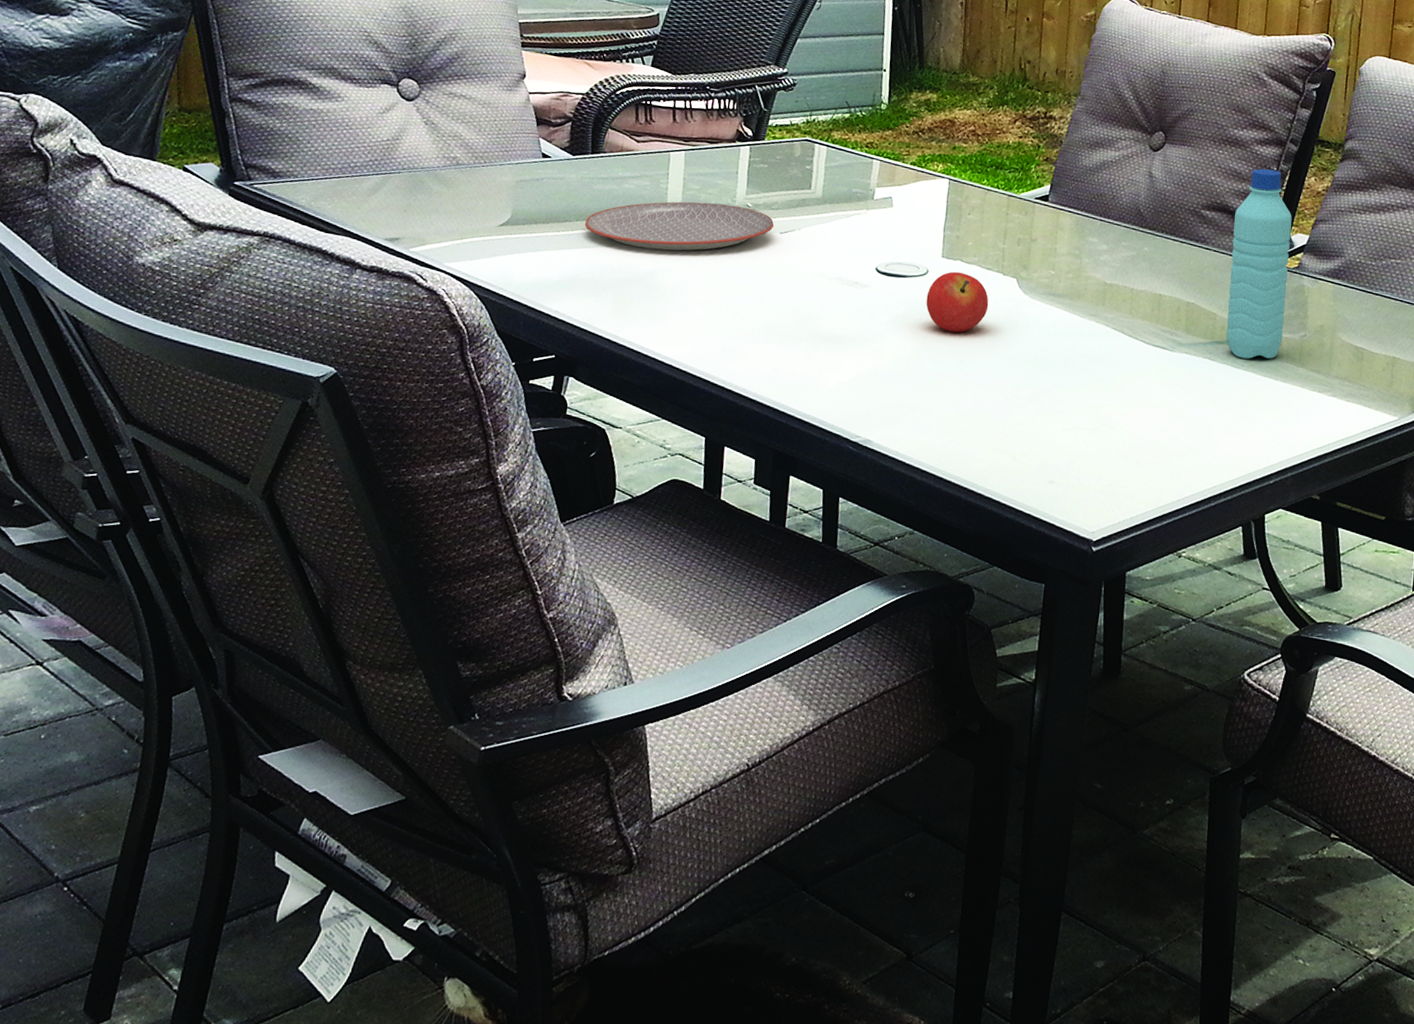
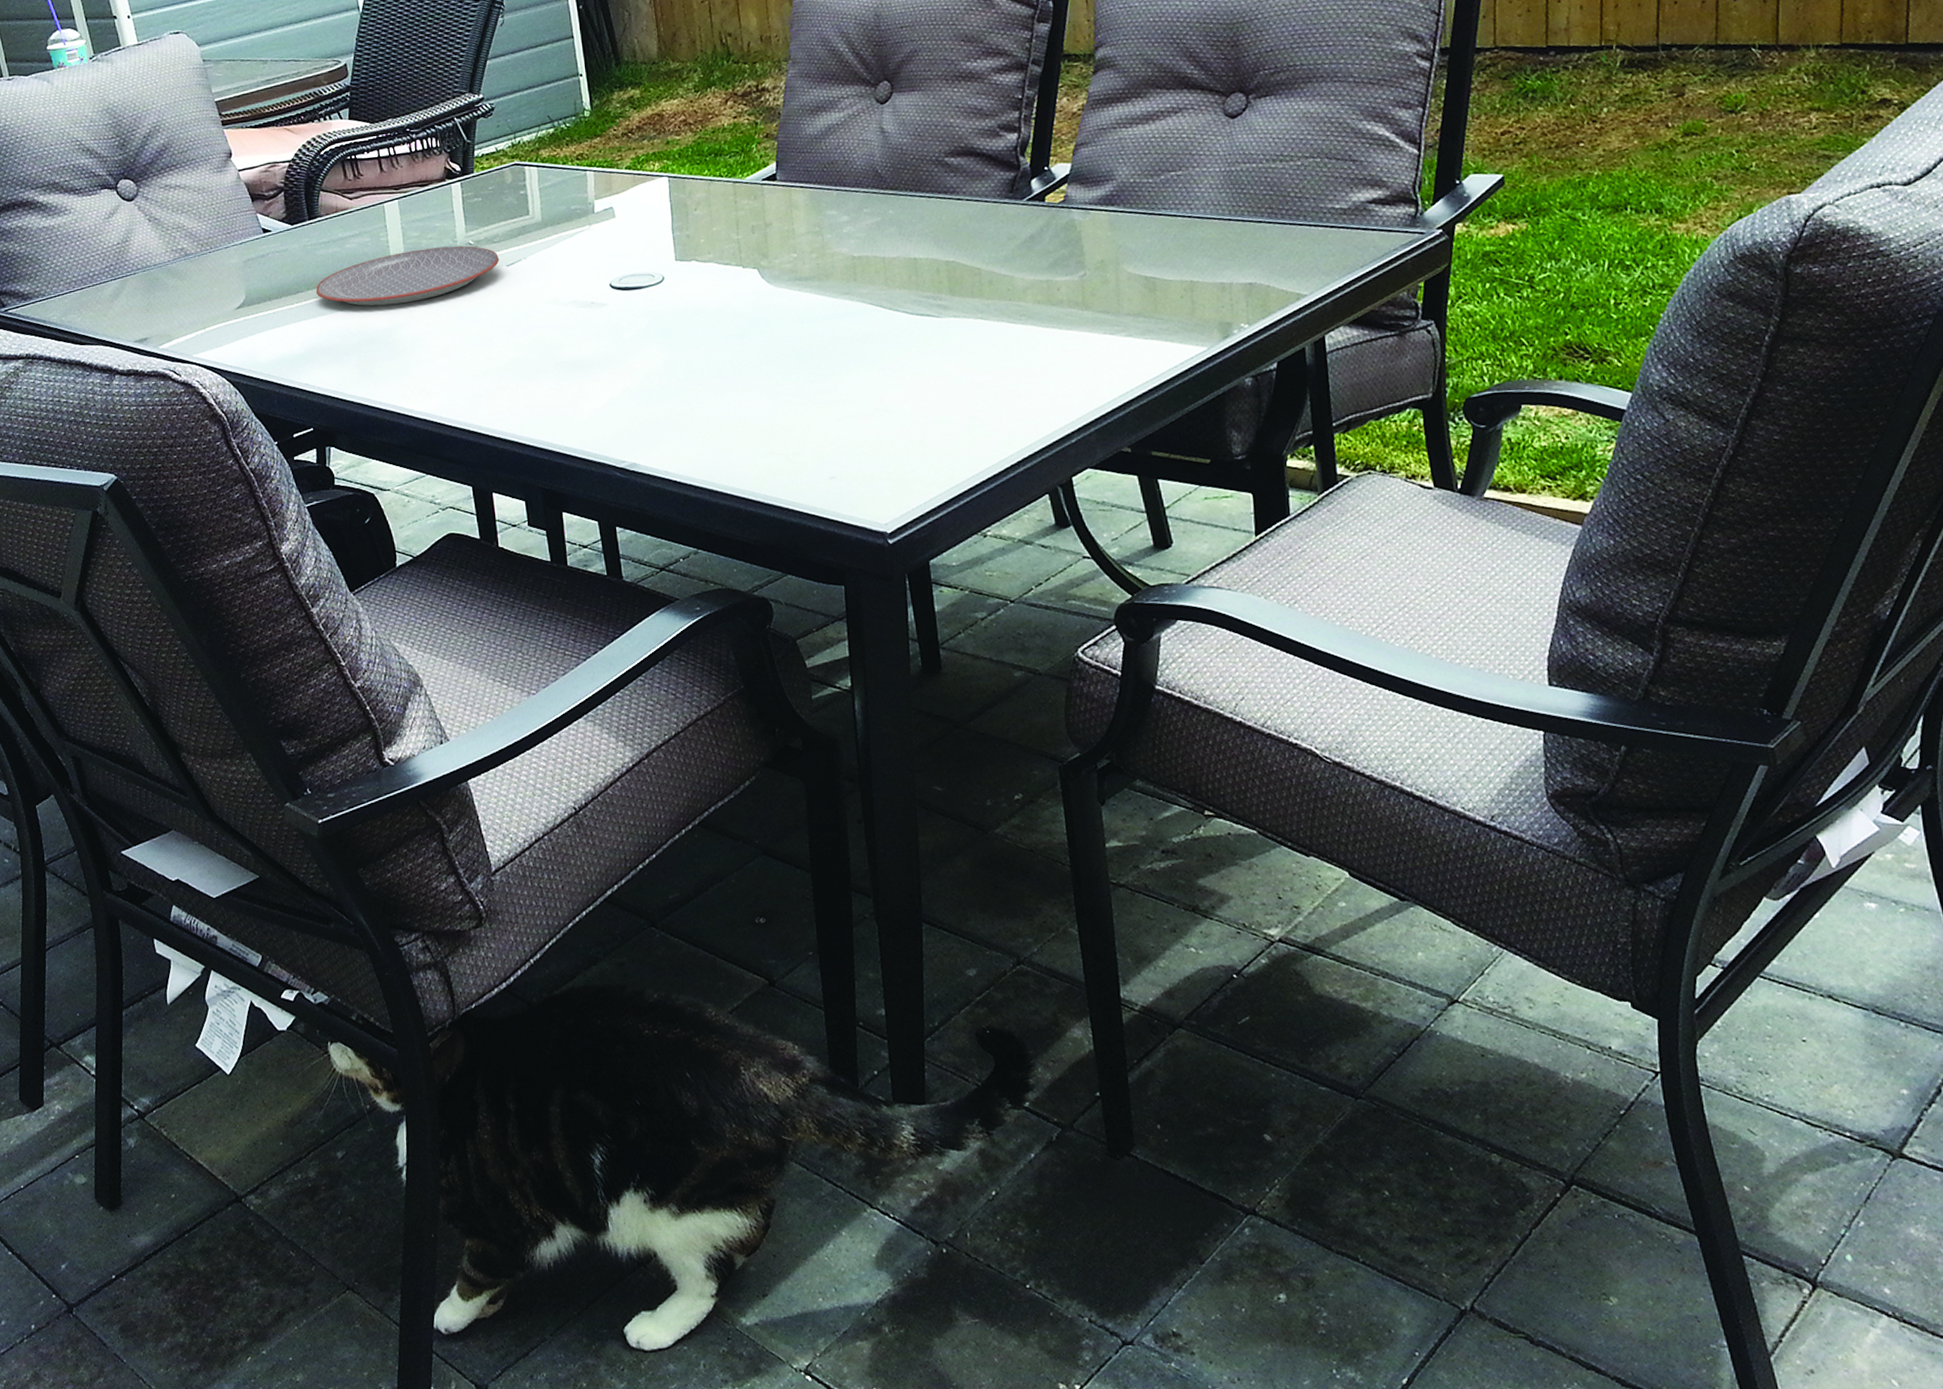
fruit: present [926,271,989,333] -> none [667,272,734,338]
water bottle: present [1226,169,1292,359] -> none [983,98,1060,312]

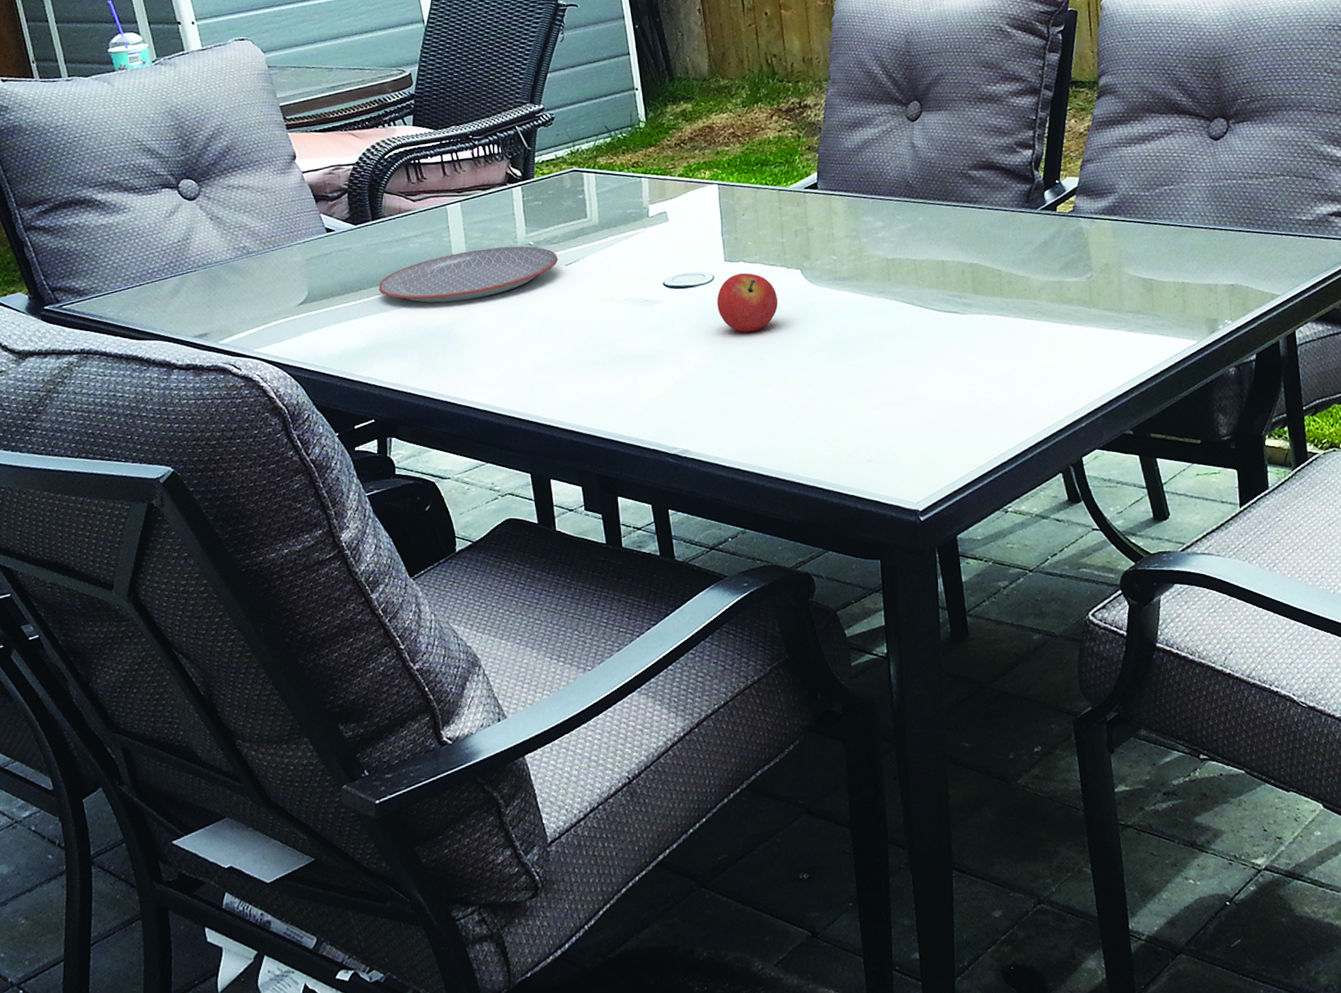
fruit: none [667,272,734,338] -> present [716,272,779,333]

